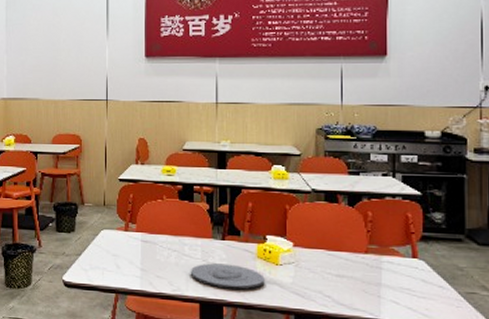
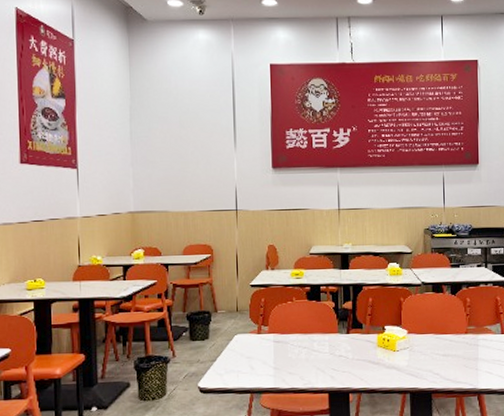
plate: present [190,263,265,291] -> none [319,355,385,379]

